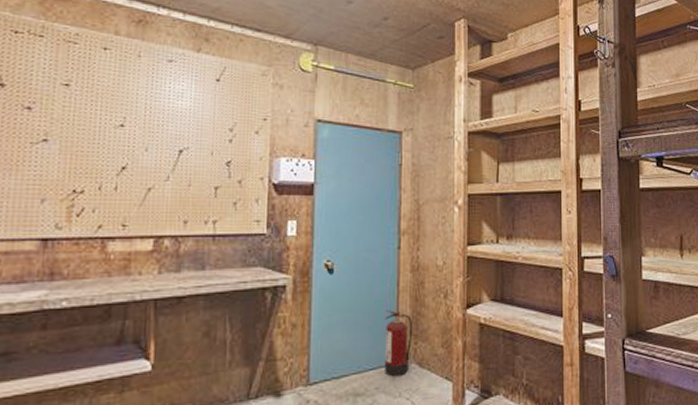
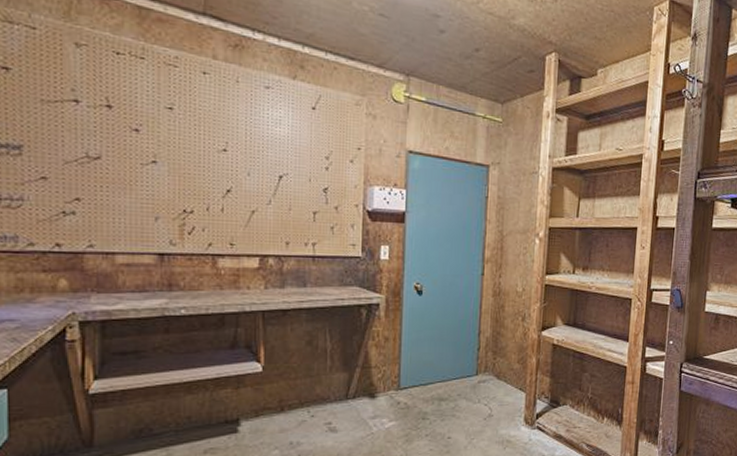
fire extinguisher: present [384,310,413,377] -> none [466,329,493,386]

